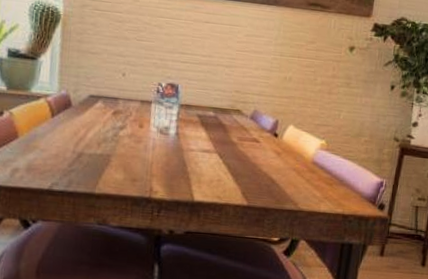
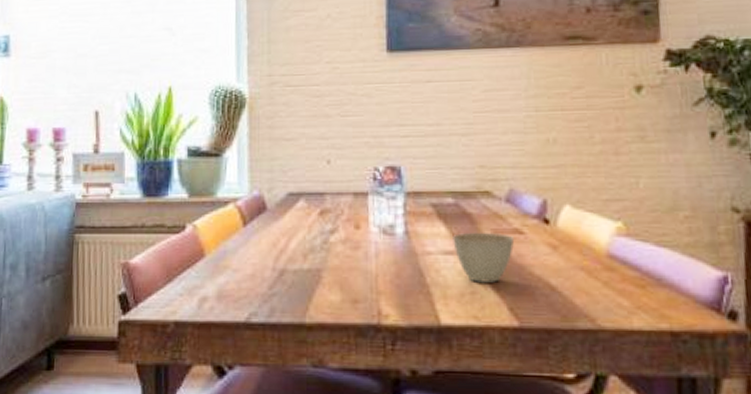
cup: none [209,138,253,175] -> present [453,233,515,284]

